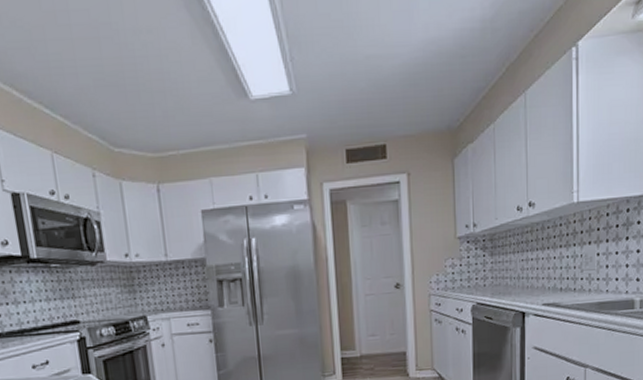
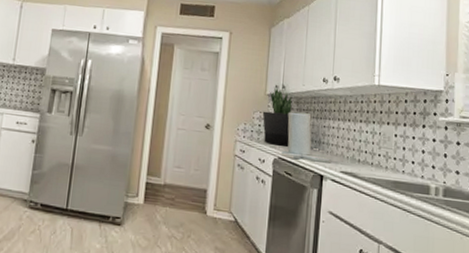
planter: none [454,226,487,292] -> present [262,86,292,147]
paper towel: none [479,249,533,302] -> present [281,112,332,164]

